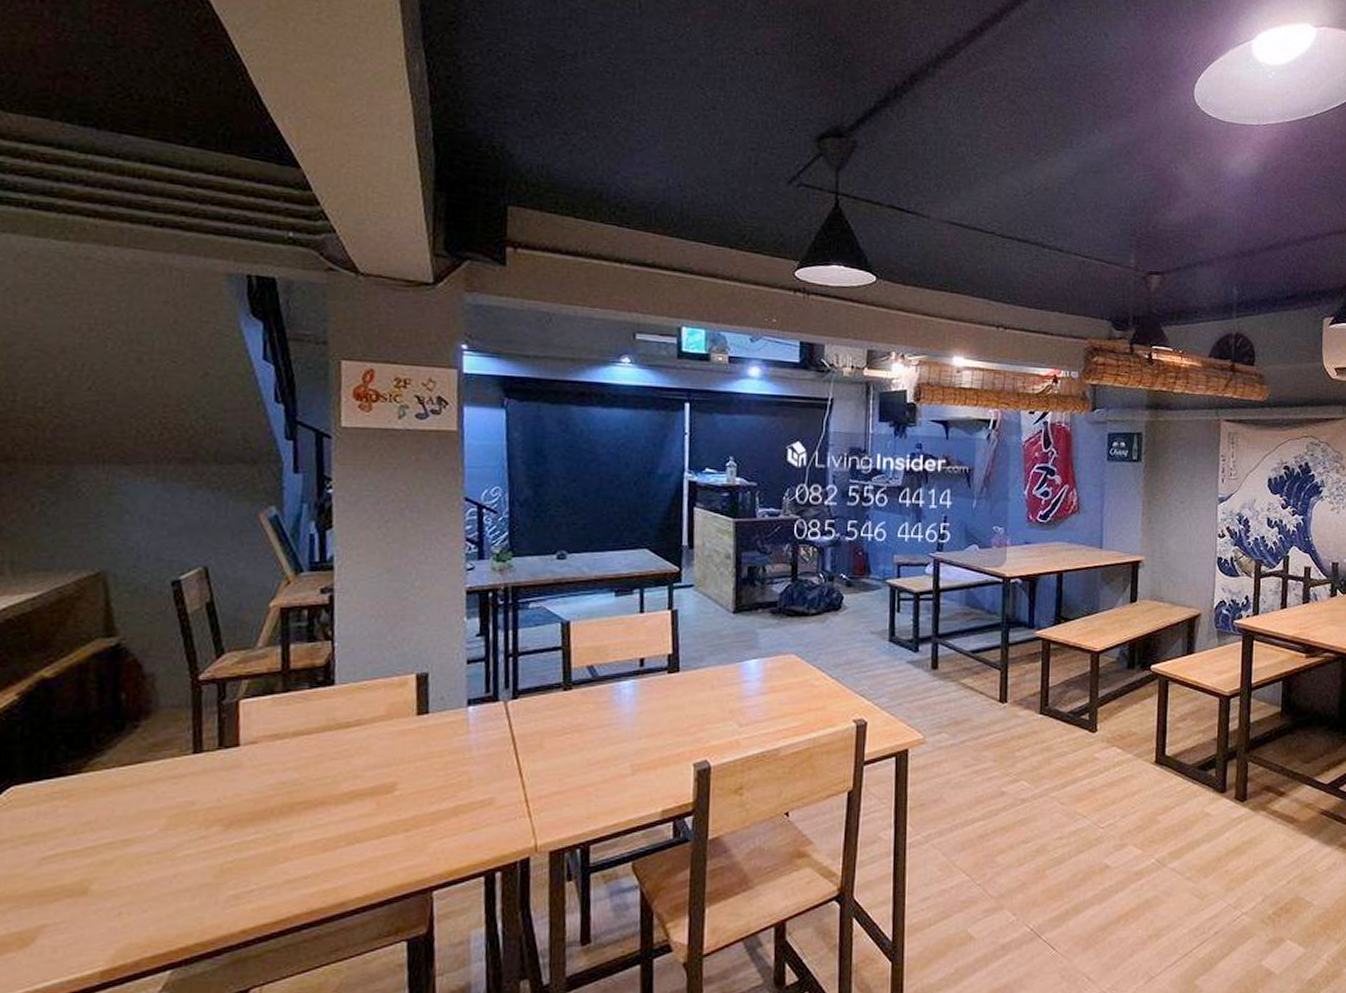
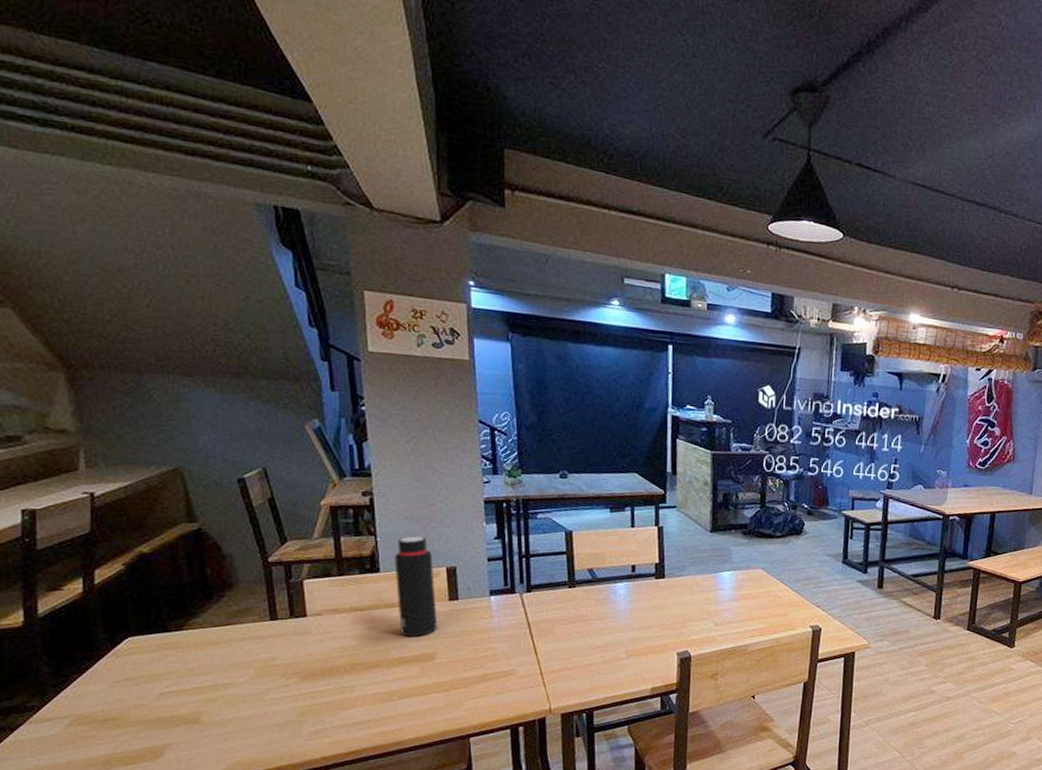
water bottle: none [353,638,402,764] -> present [394,536,437,637]

